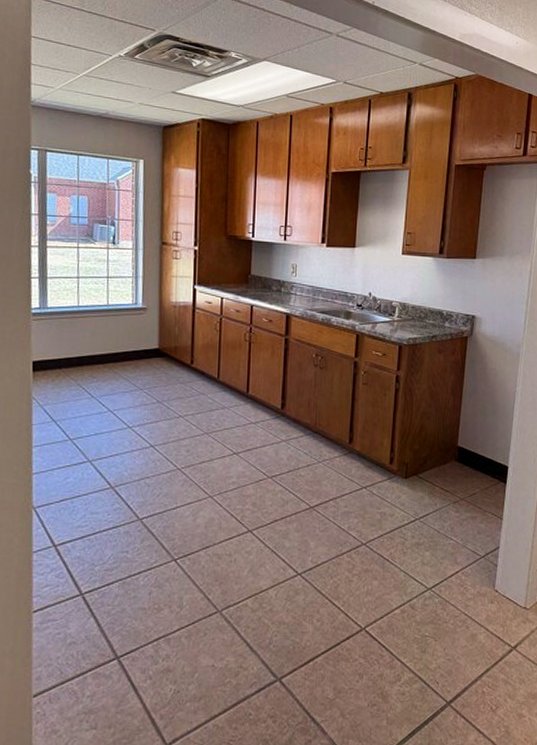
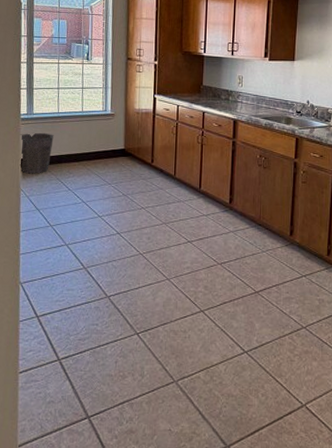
waste bin: none [31,329,73,379] -> present [20,132,54,174]

